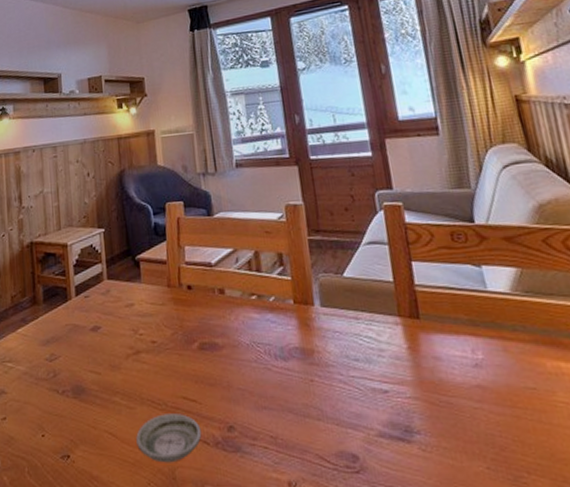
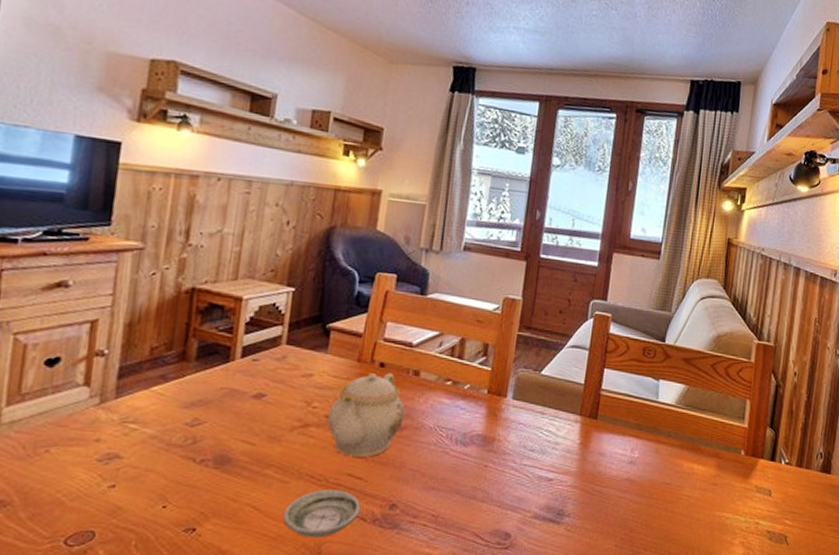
teapot: none [153,294,221,380] -> present [327,373,405,457]

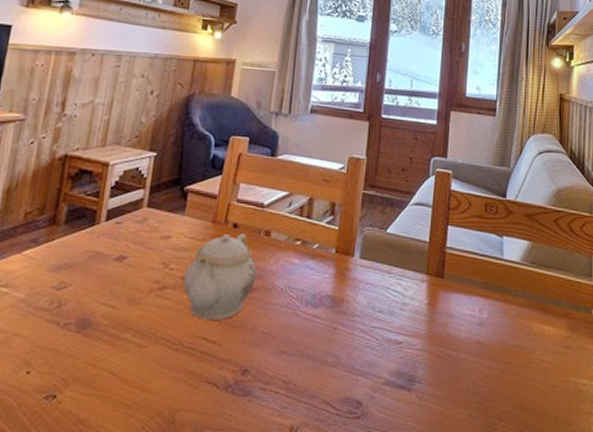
saucer: present [283,490,361,538] -> none [139,354,214,406]

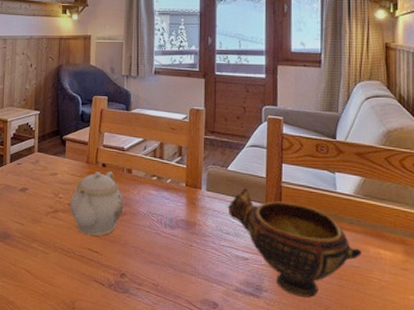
ceramic bowl: none [383,254,525,387] -> present [227,187,362,297]

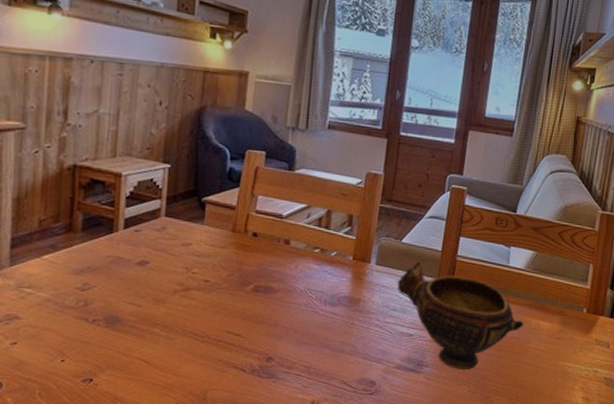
teapot: present [69,171,124,236] -> none [206,242,278,317]

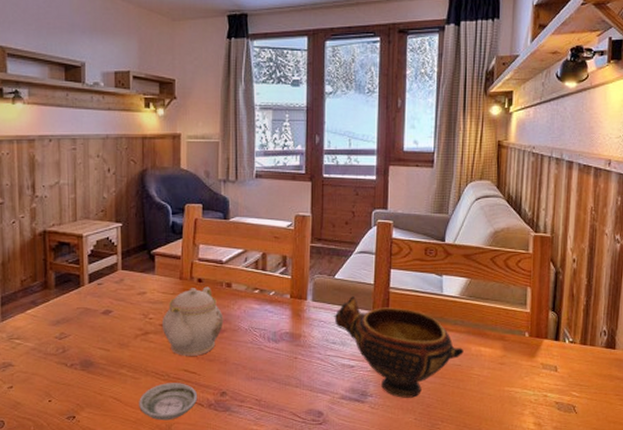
saucer: none [171,345,241,386] -> present [139,383,198,421]
teapot: none [206,242,278,317] -> present [161,286,223,356]

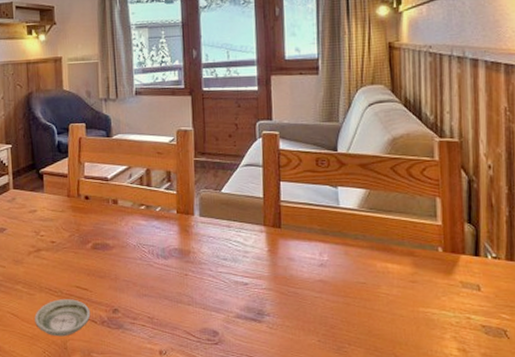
teapot: present [161,286,223,356] -> none [52,203,112,273]
ceramic bowl: present [334,295,464,398] -> none [223,209,368,318]

